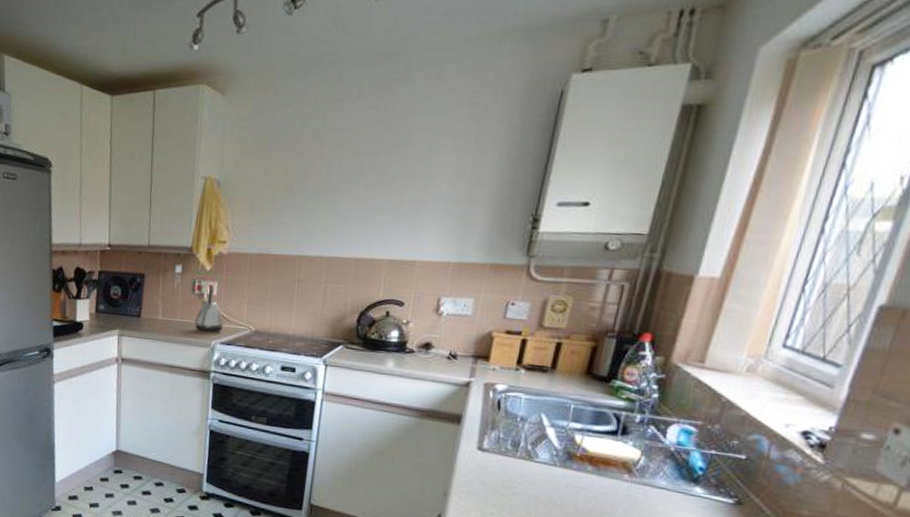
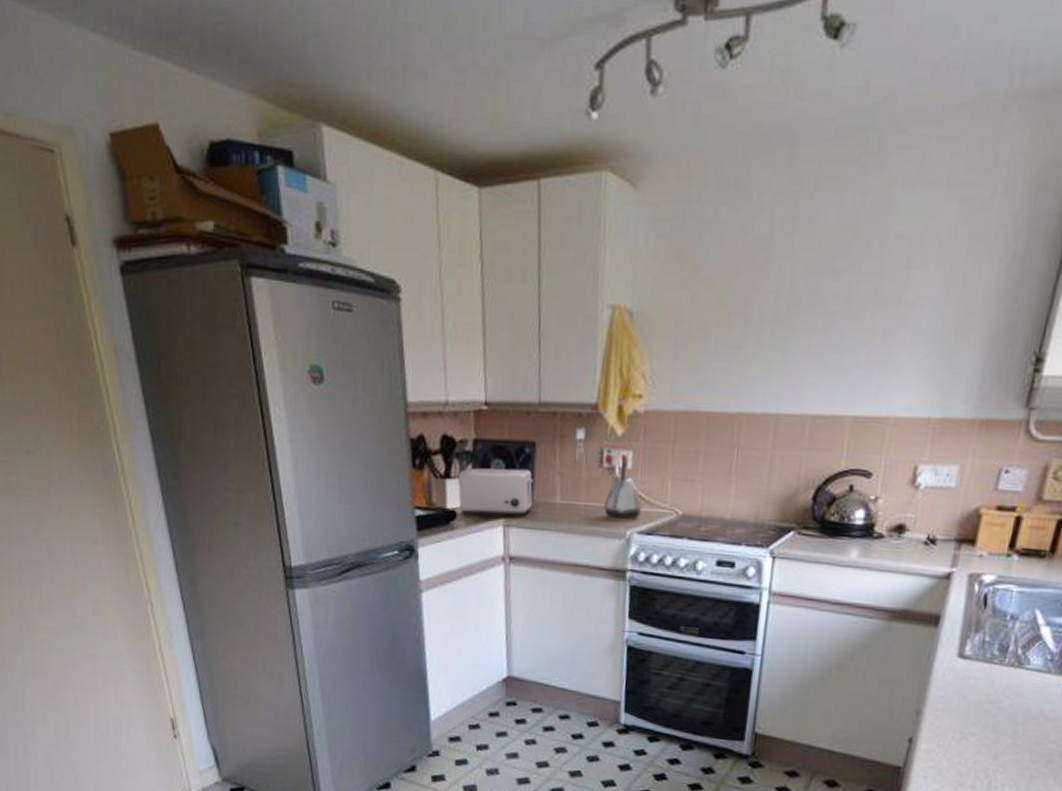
toaster: none [85,291,142,329] -> present [457,467,533,517]

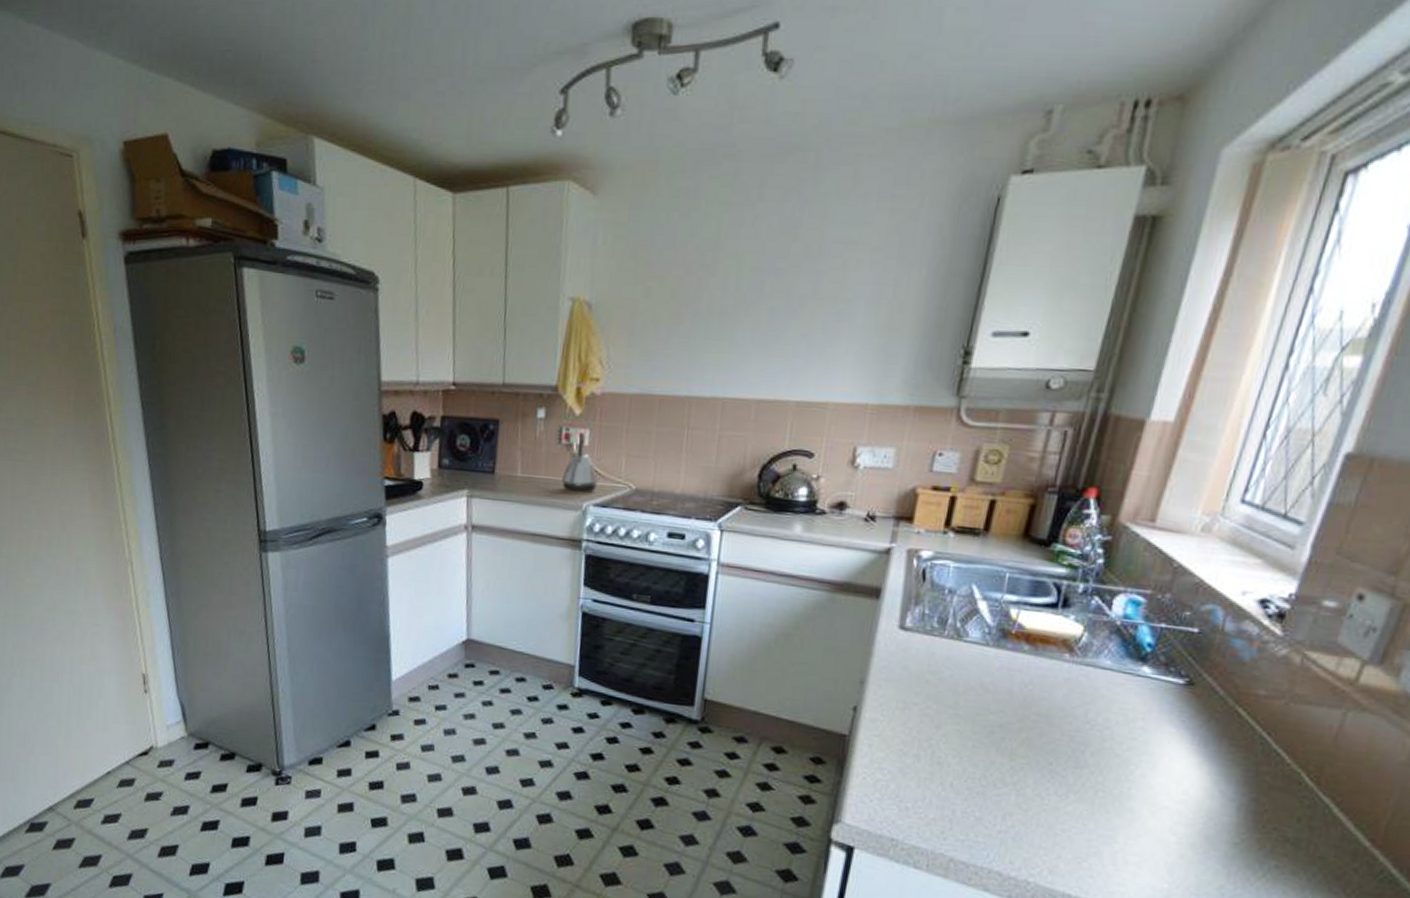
toaster: present [457,467,533,517] -> none [425,442,496,489]

